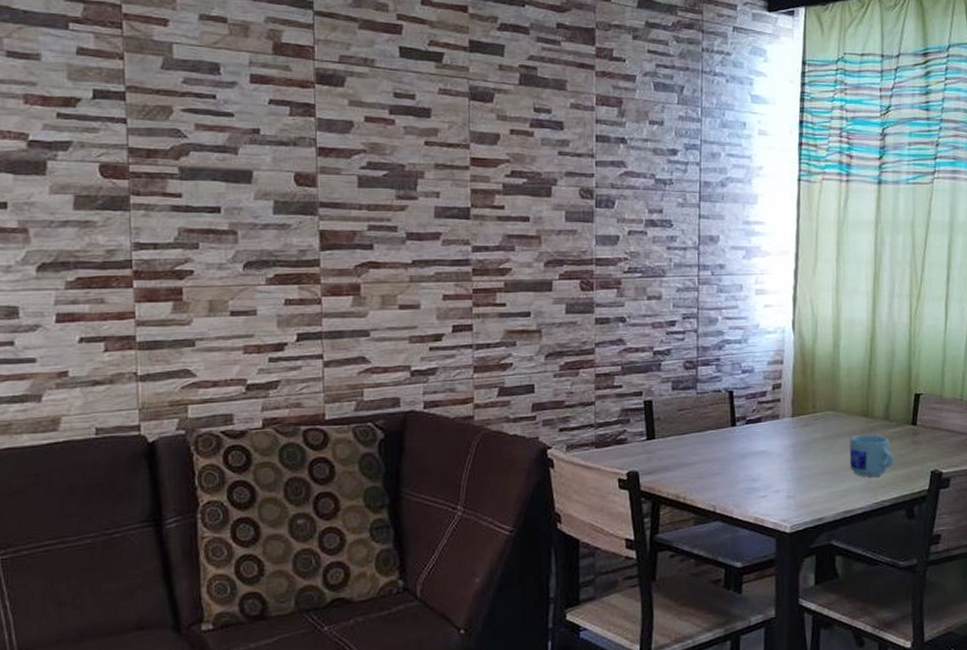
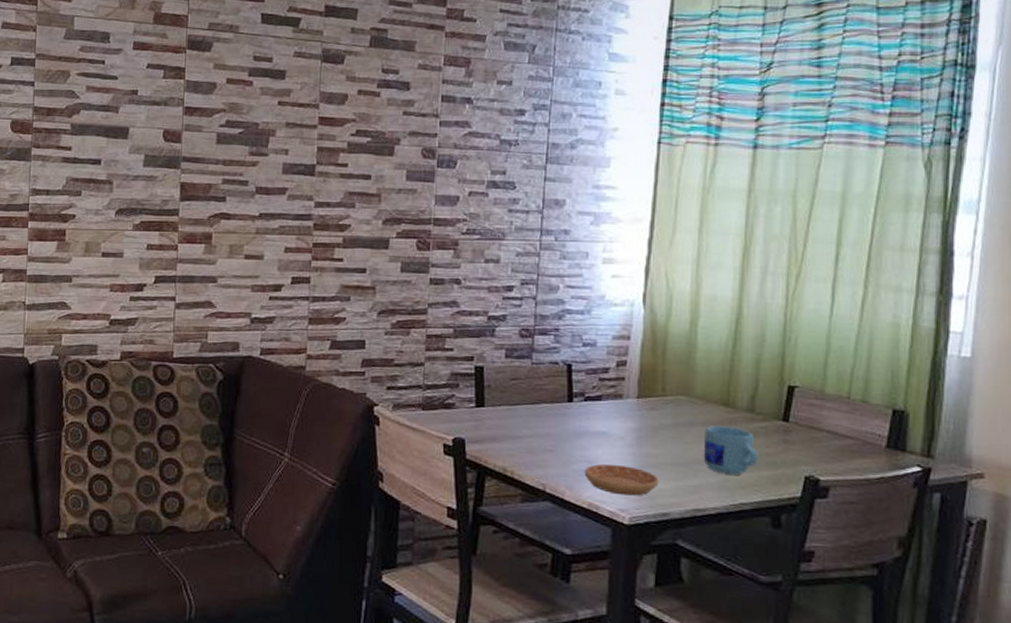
saucer: none [749,479,814,507] -> present [584,464,659,496]

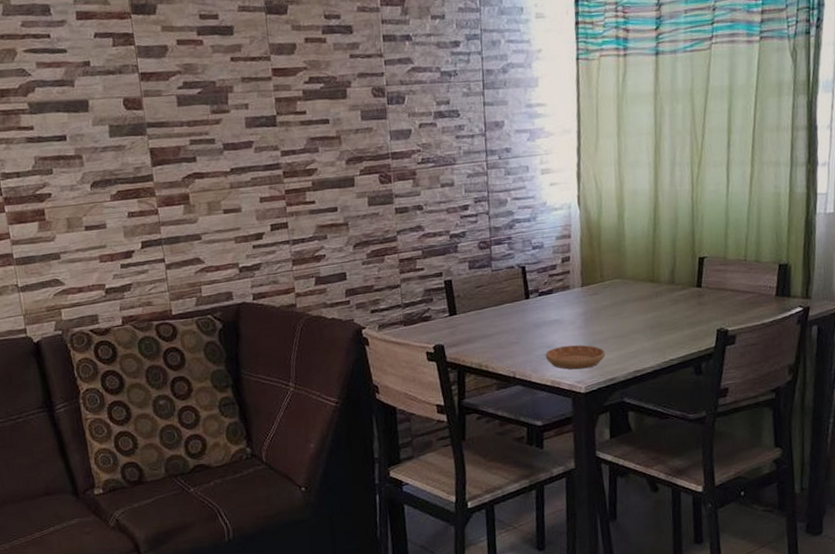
mug: present [703,426,758,475] -> none [637,298,681,338]

